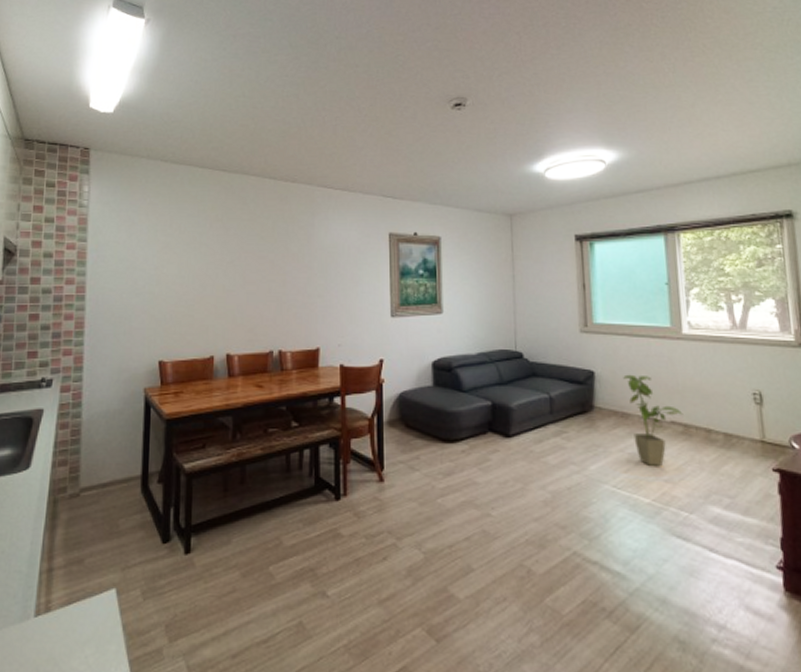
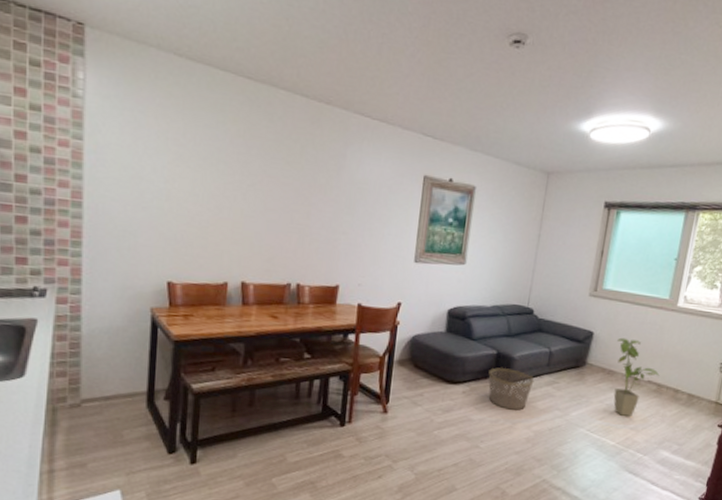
basket: none [487,420,539,468] -> present [488,367,534,411]

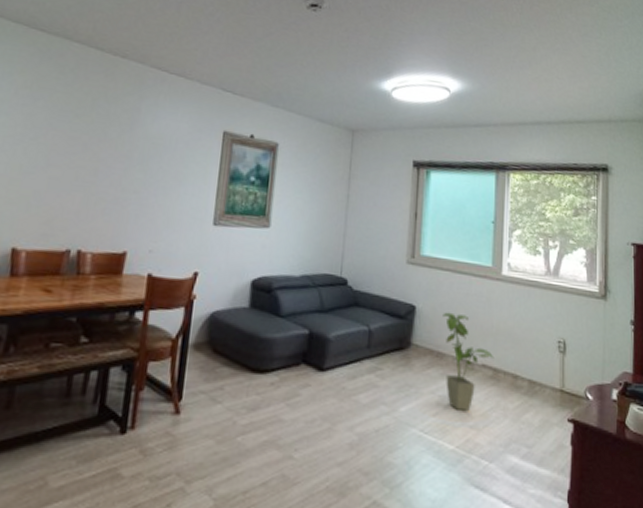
basket: present [488,367,534,411] -> none [300,351,354,406]

